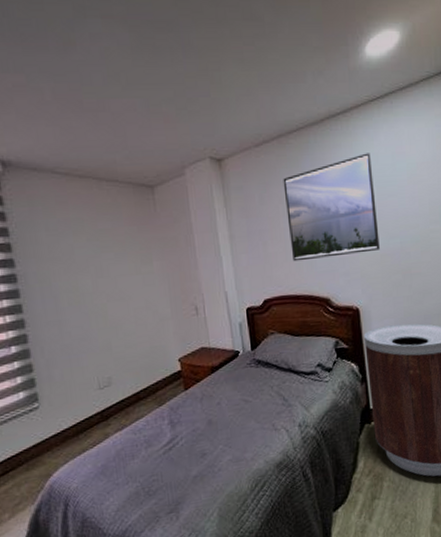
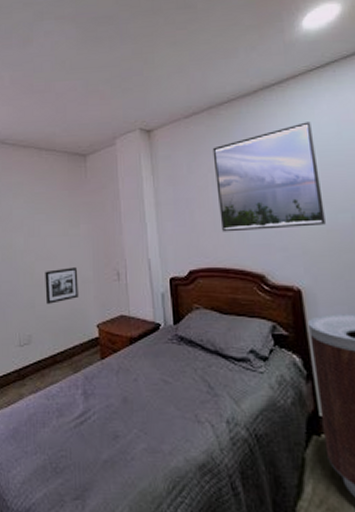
picture frame: none [119,306,158,345] -> present [45,267,79,304]

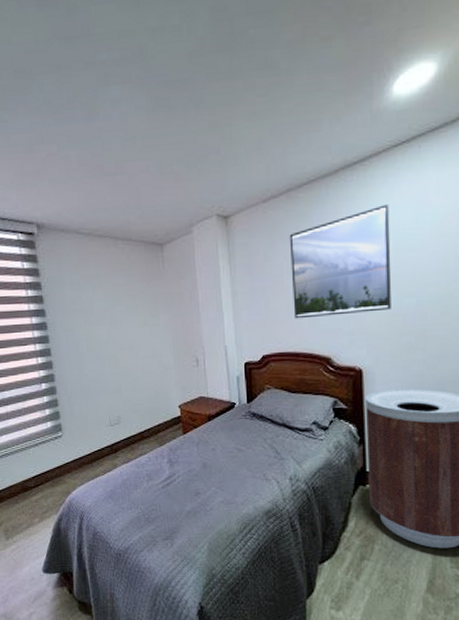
picture frame: present [45,267,79,304] -> none [129,355,161,389]

